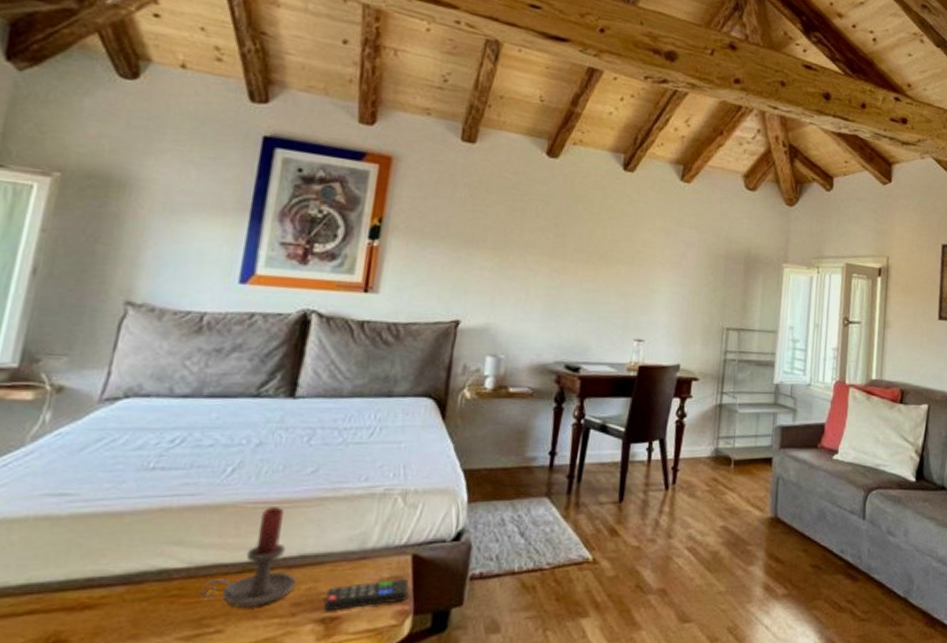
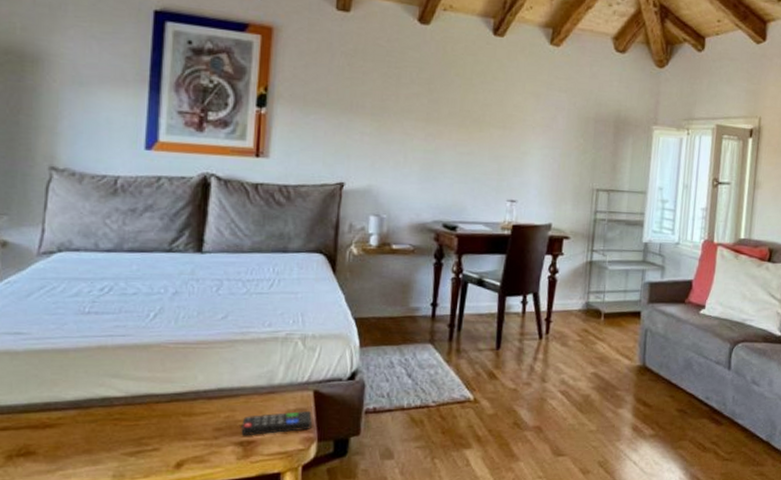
candle holder: present [199,507,297,609] -> none [137,347,217,432]

